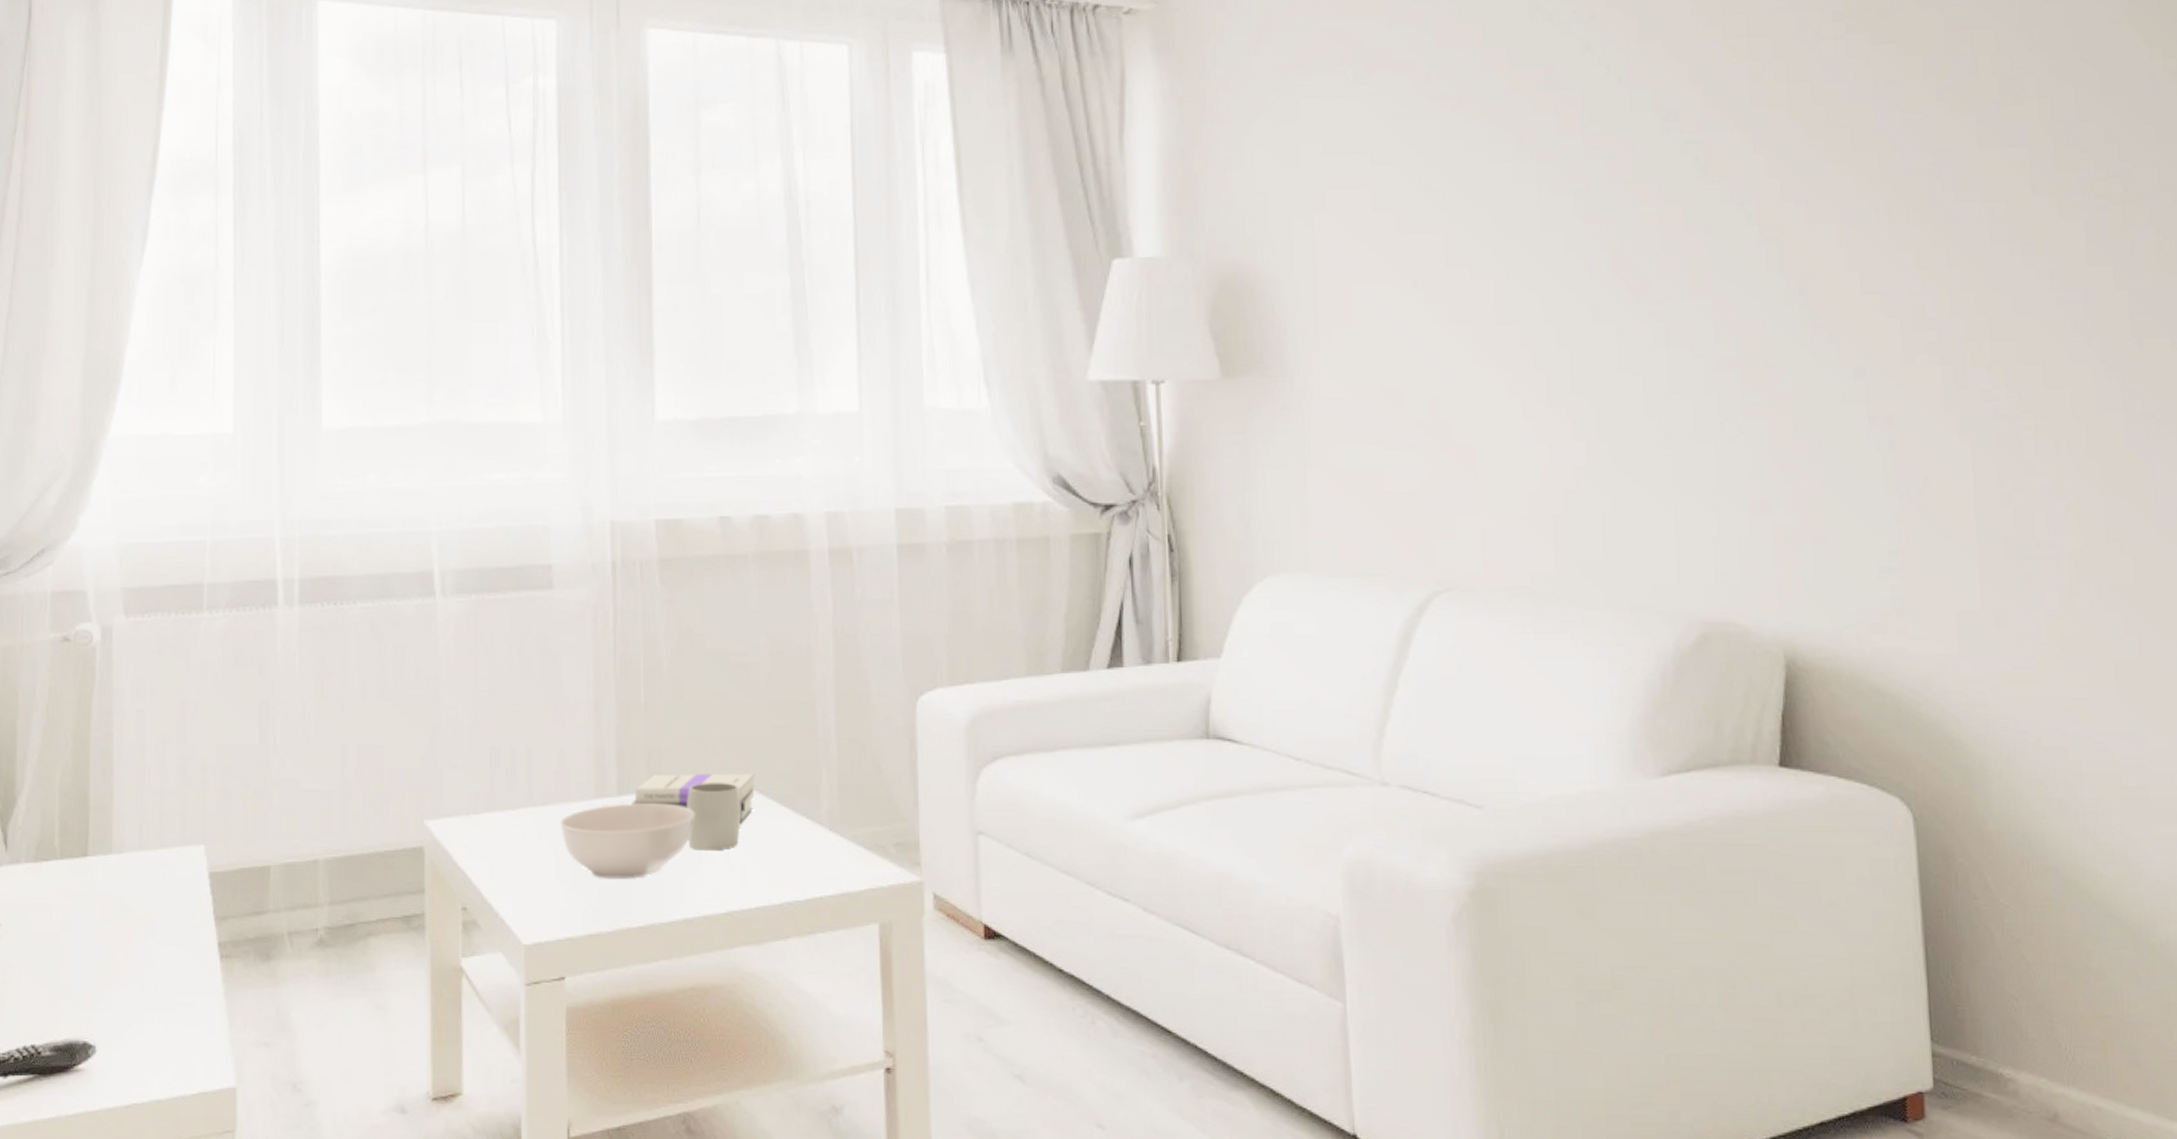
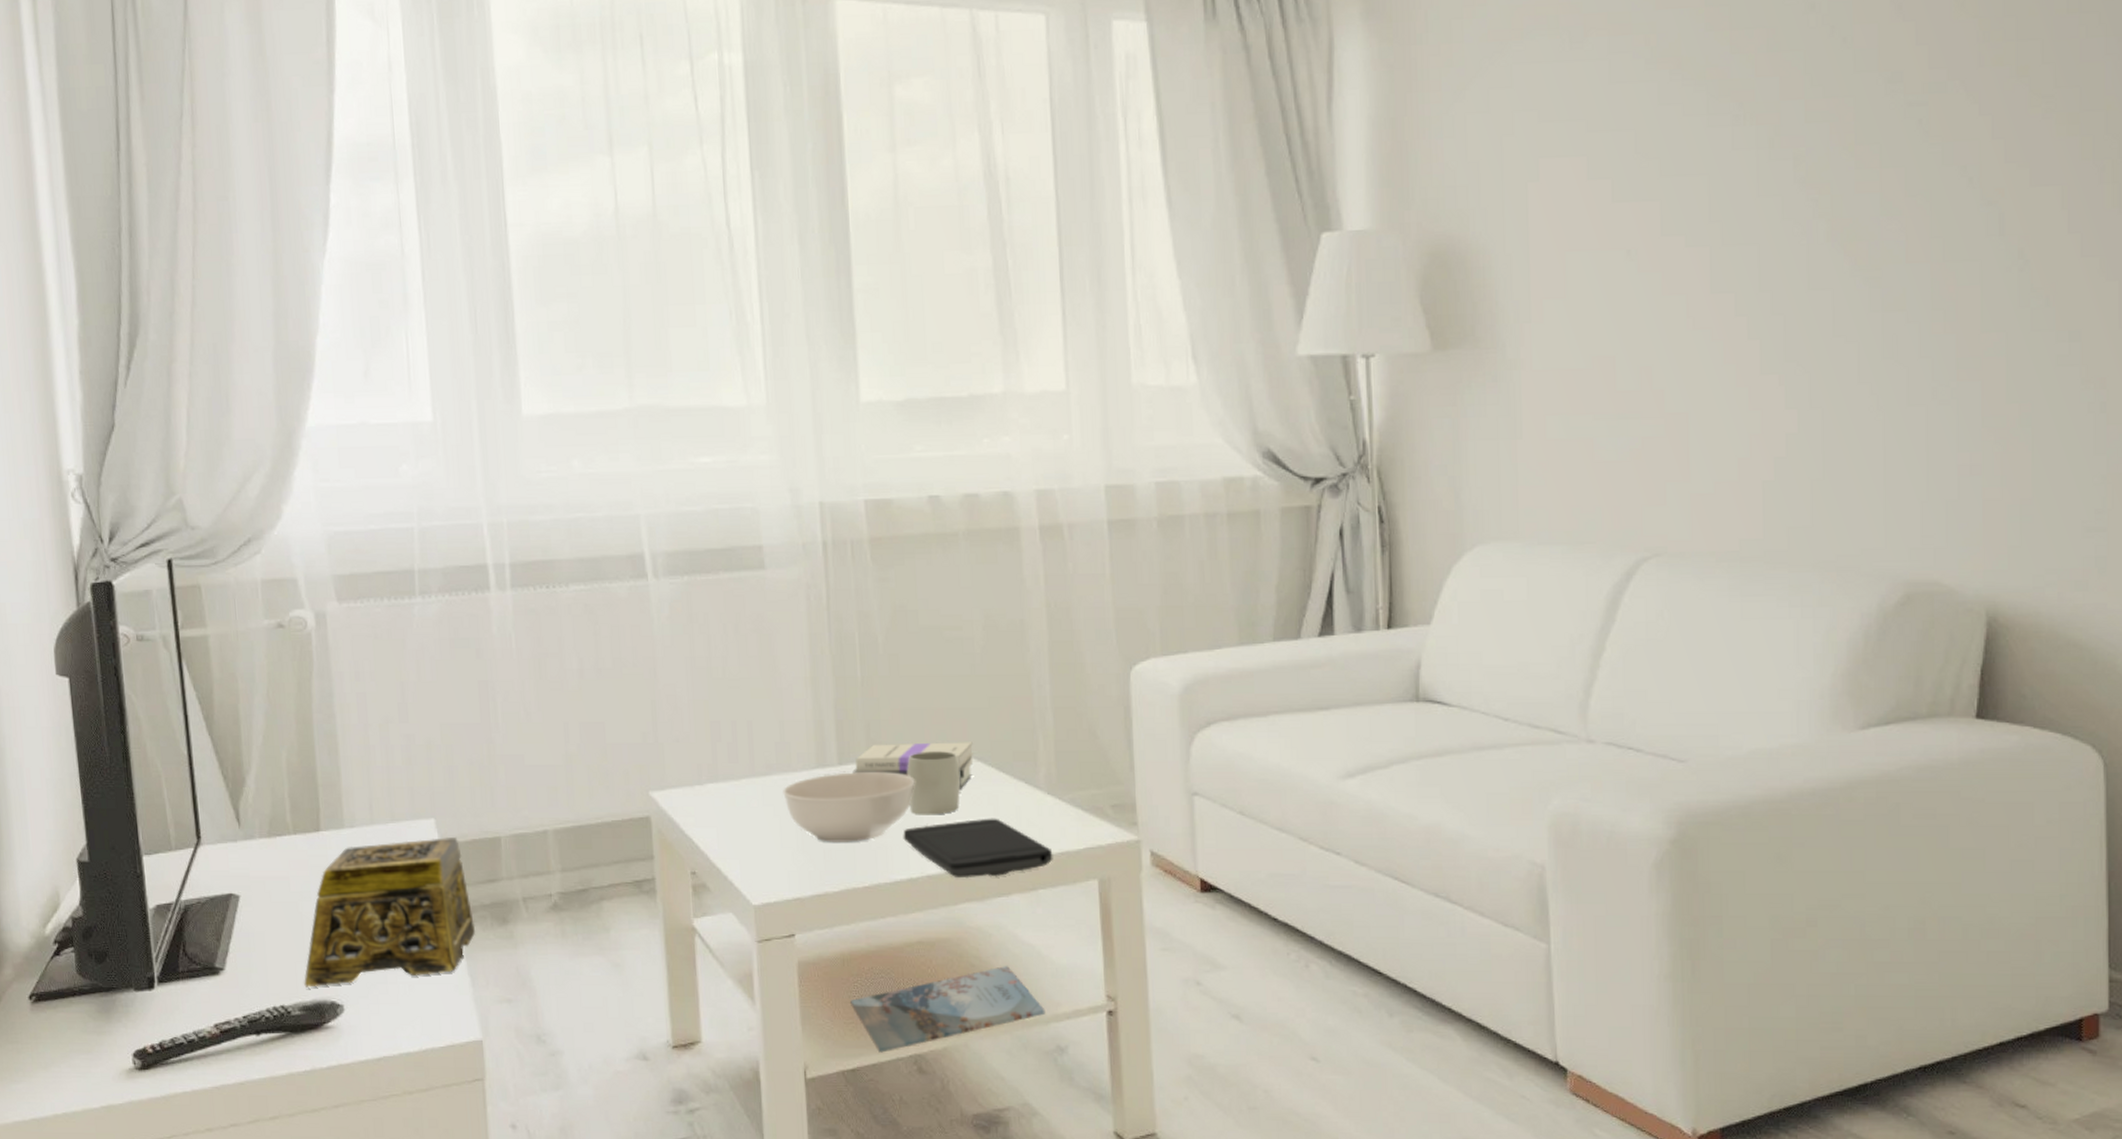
decorative box: none [57,864,238,1026] -> present [304,836,476,988]
magazine: none [619,1016,821,1110] -> present [850,966,1046,1053]
smartphone: none [680,855,833,920] -> present [903,818,1053,879]

